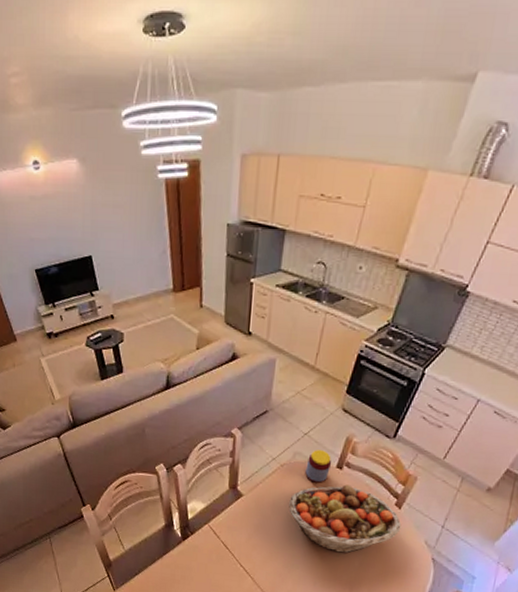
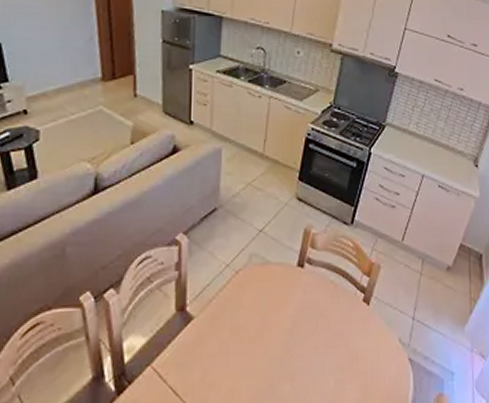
fruit basket: present [288,484,402,553] -> none [249,284,373,373]
jar: present [305,450,332,483] -> none [264,248,292,288]

